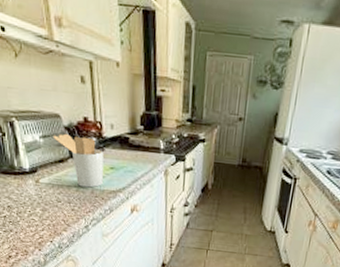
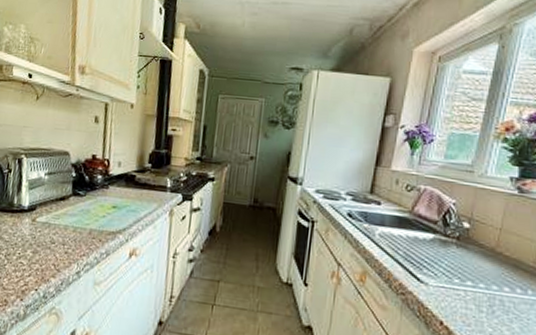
utensil holder: present [53,133,104,188] -> none [58,170,108,228]

